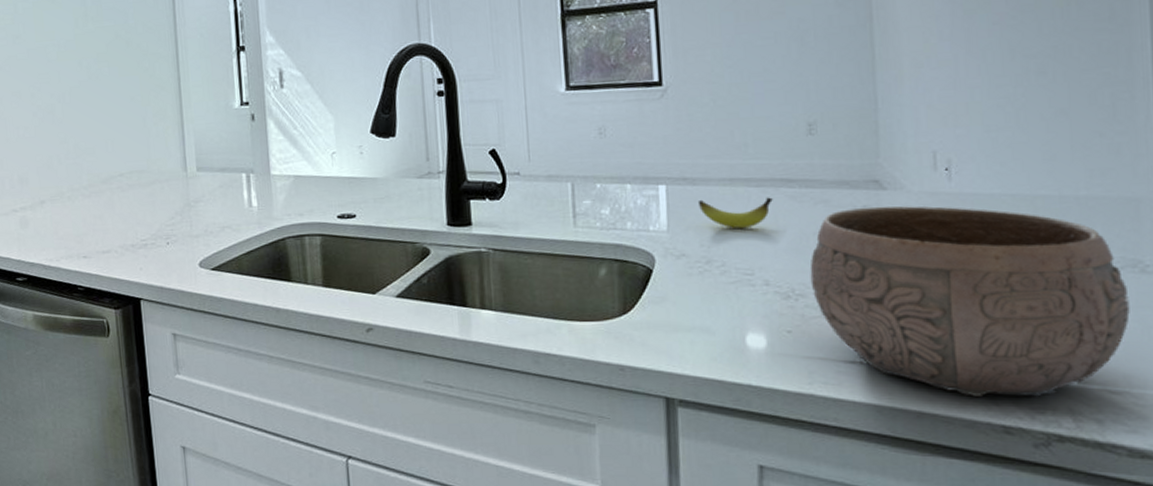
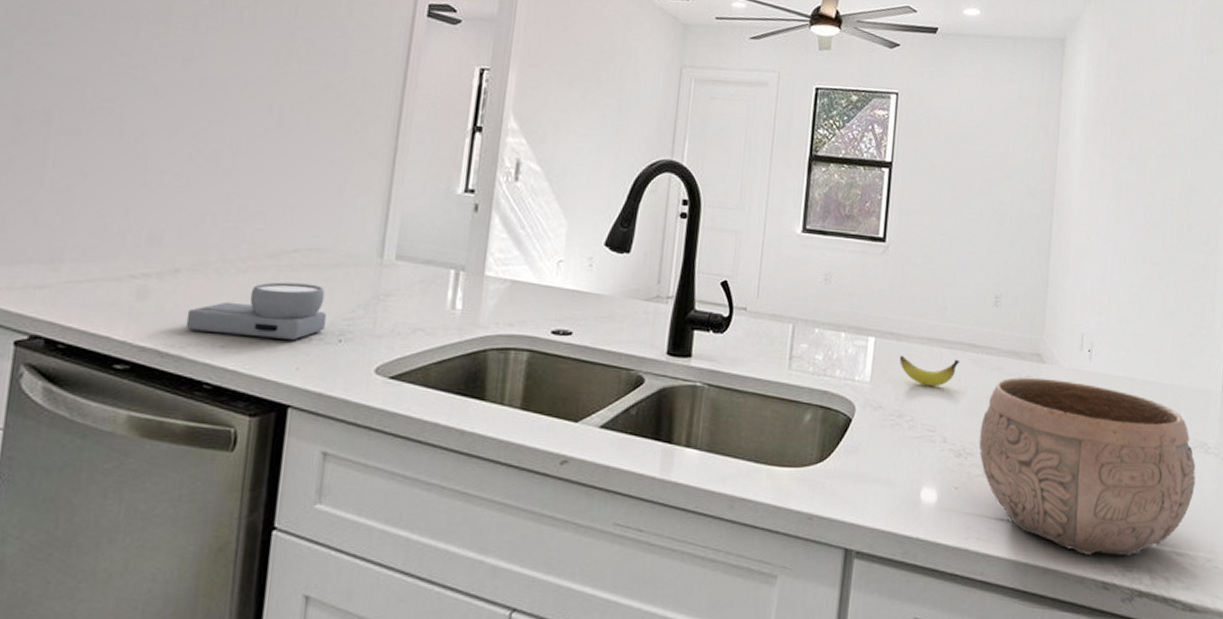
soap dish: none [56,200,154,247] -> present [185,282,326,340]

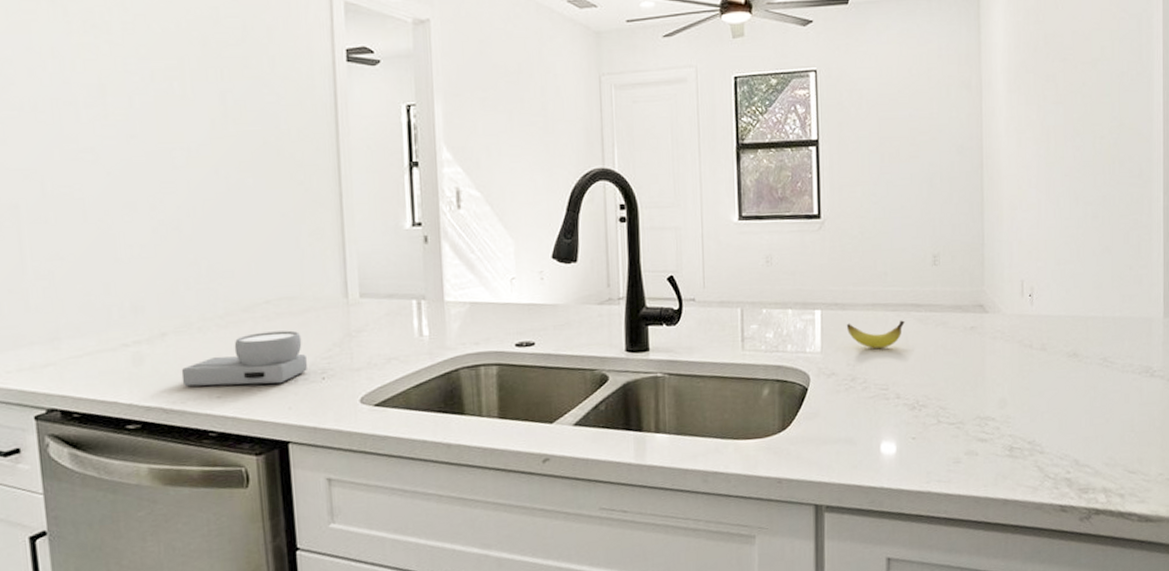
bowl: present [978,377,1196,556] -> none [930,326,1143,483]

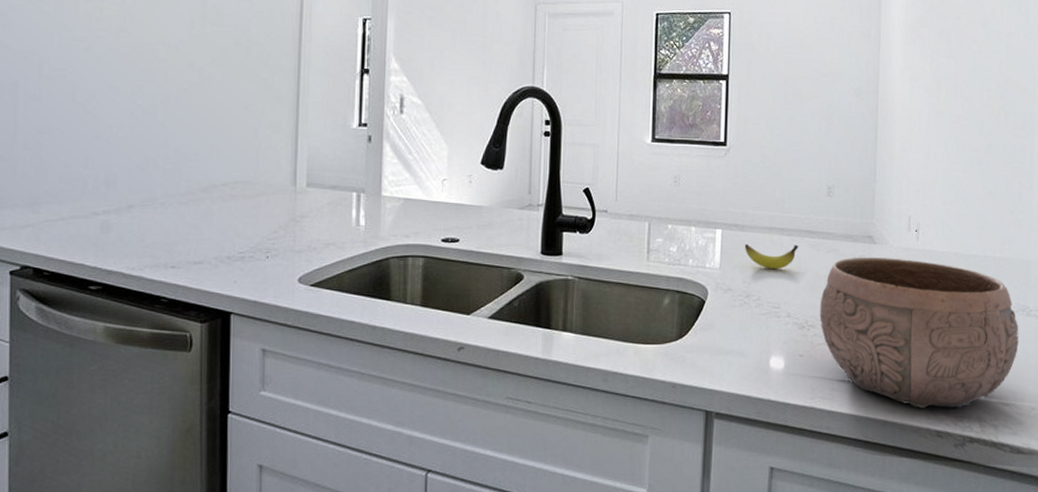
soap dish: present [181,330,307,387] -> none [142,211,254,258]
bowl: none [930,326,1143,483] -> present [819,257,1019,408]

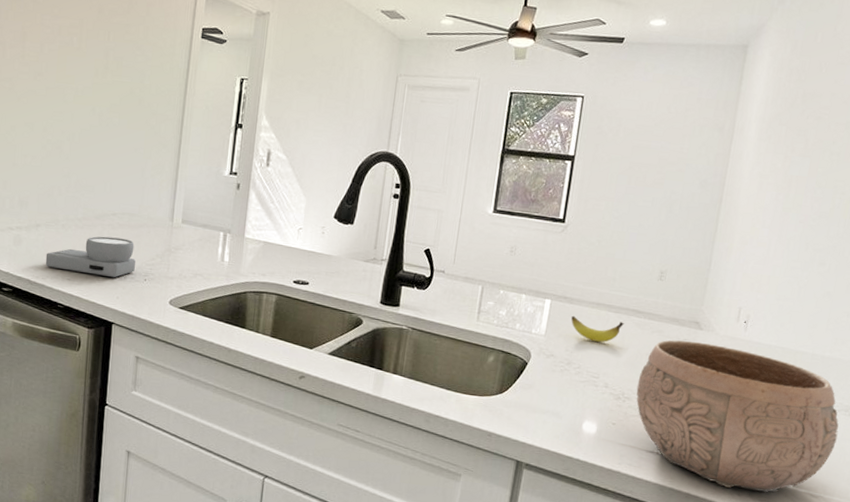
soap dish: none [142,211,254,258] -> present [45,236,136,277]

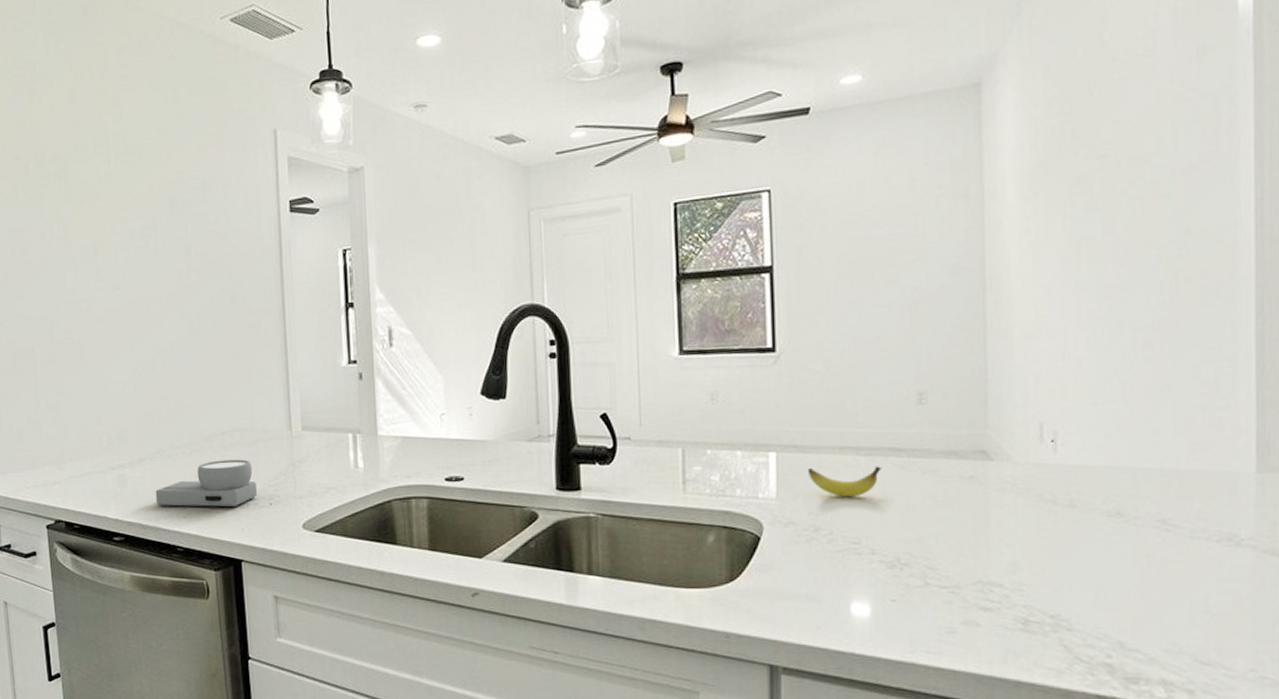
bowl: present [636,340,839,493] -> none [915,476,1224,667]

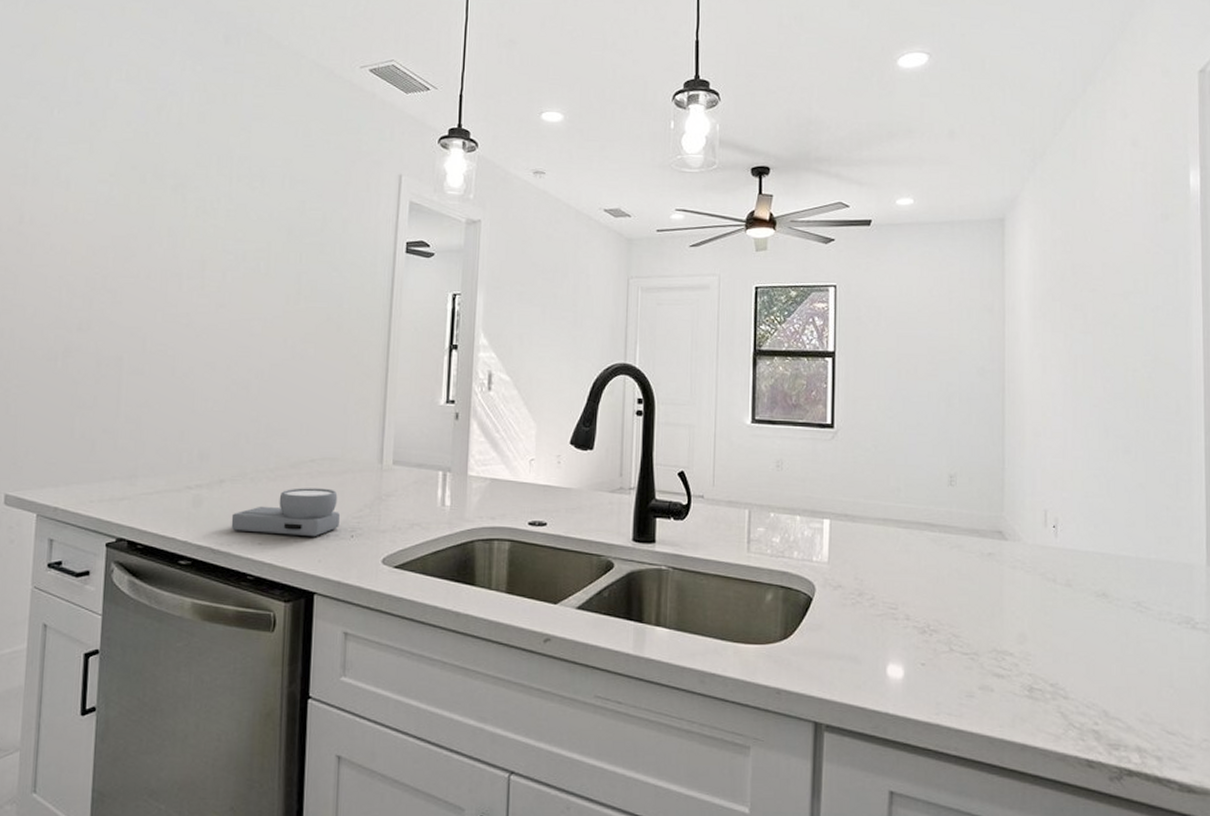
banana: present [807,466,881,497] -> none [855,535,917,565]

